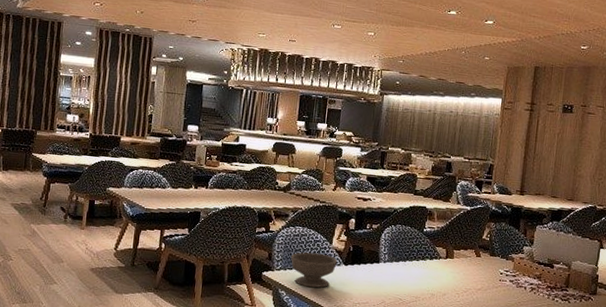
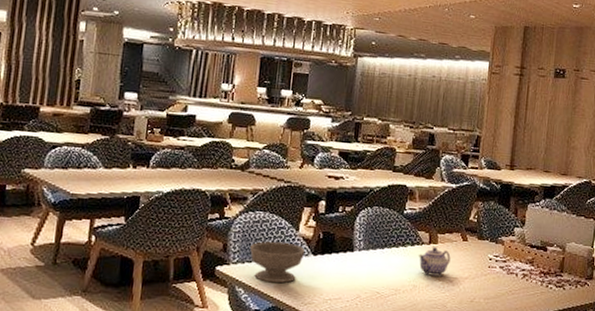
teapot: none [437,261,465,287] -> present [419,247,451,276]

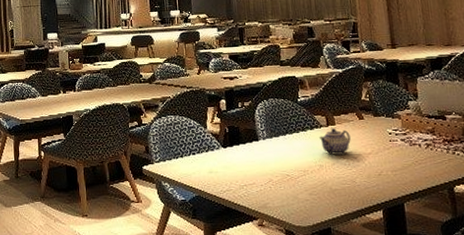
bowl: present [250,241,305,283] -> none [168,139,216,176]

